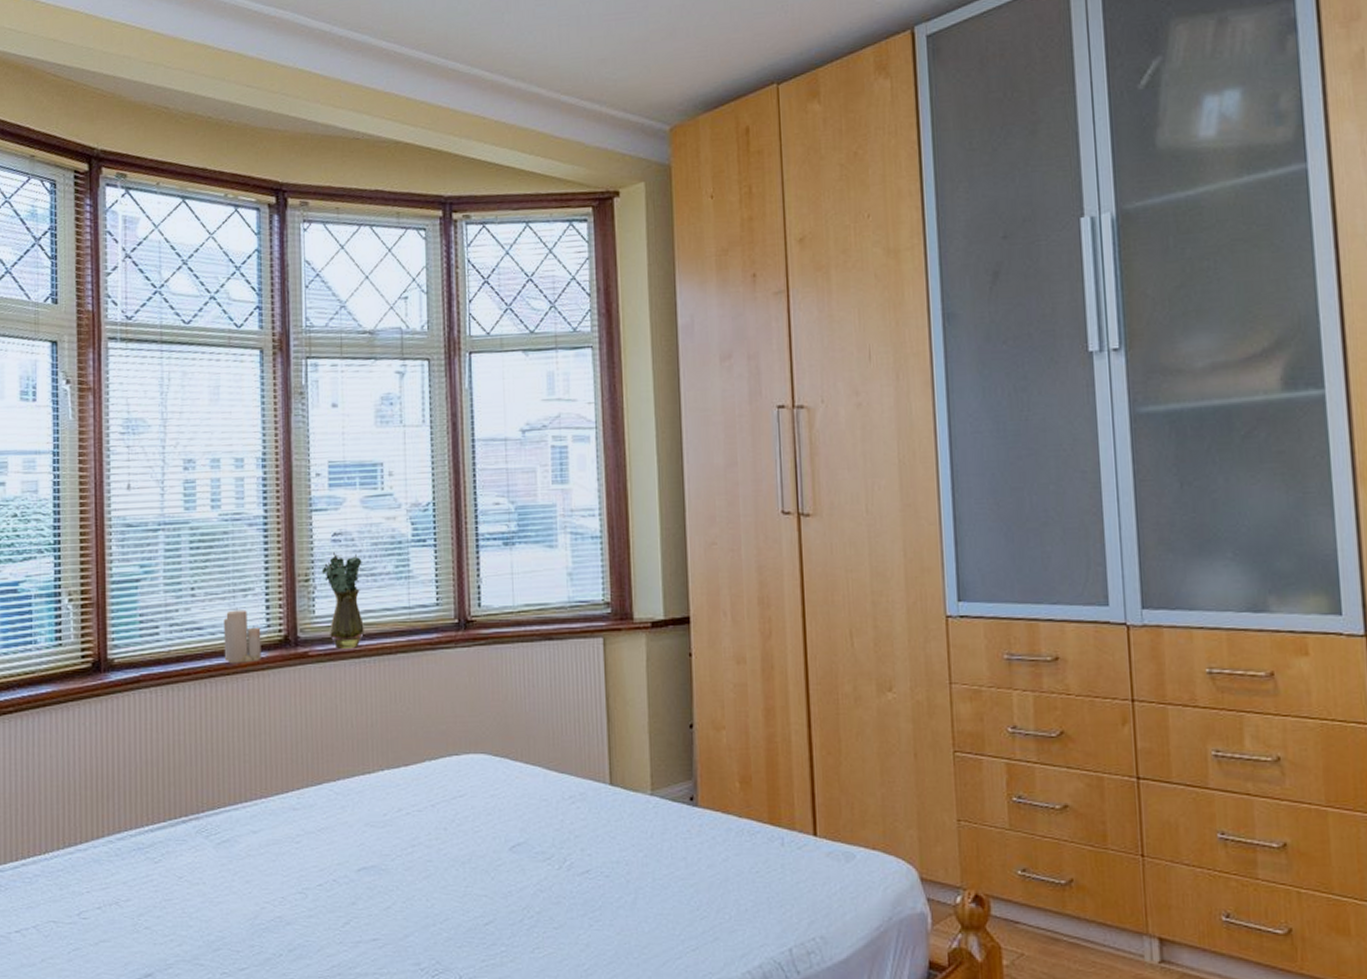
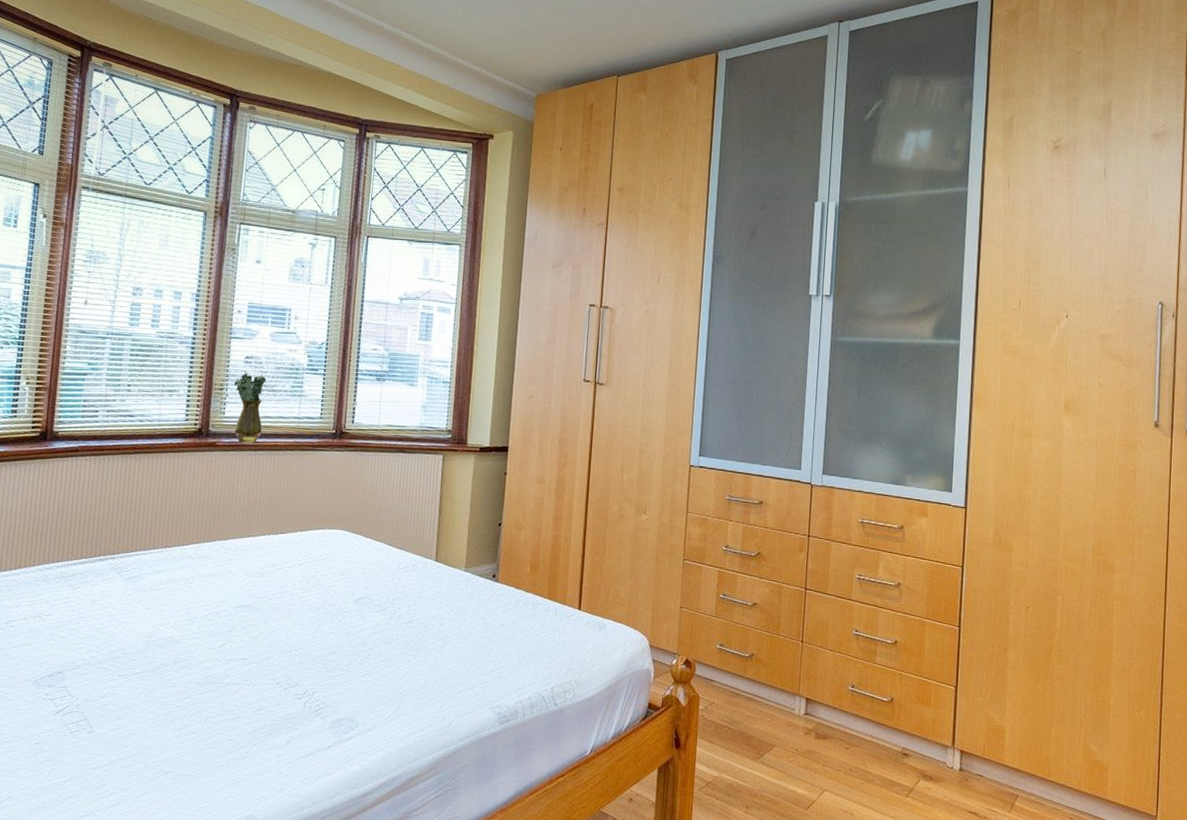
candle: present [223,607,261,664] -> none [148,403,181,446]

